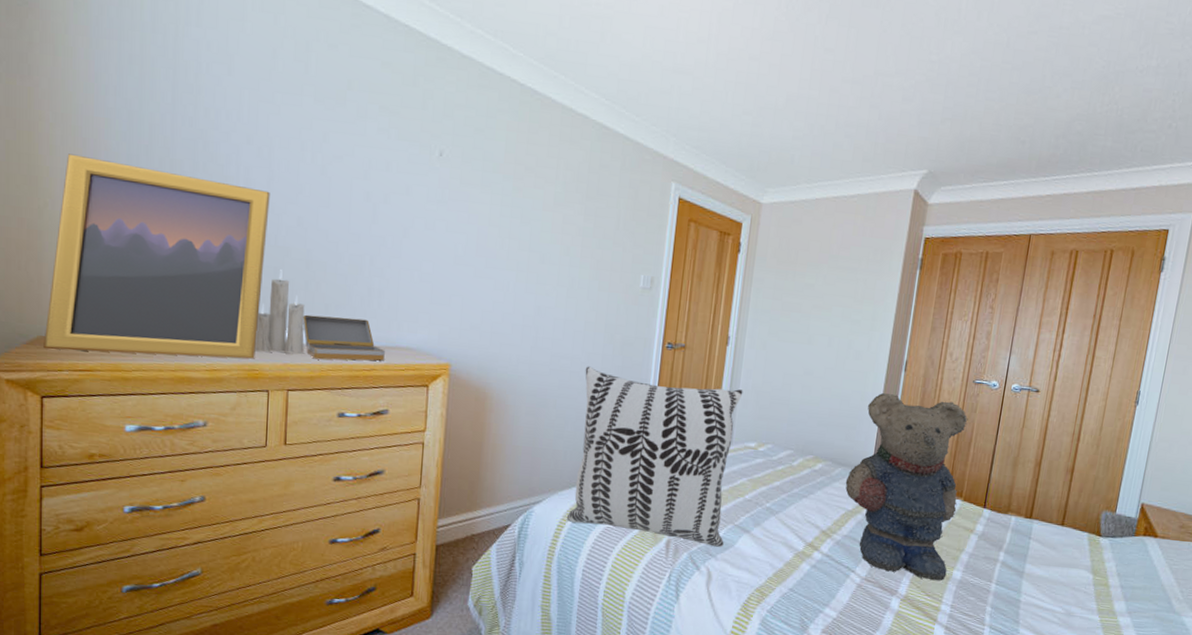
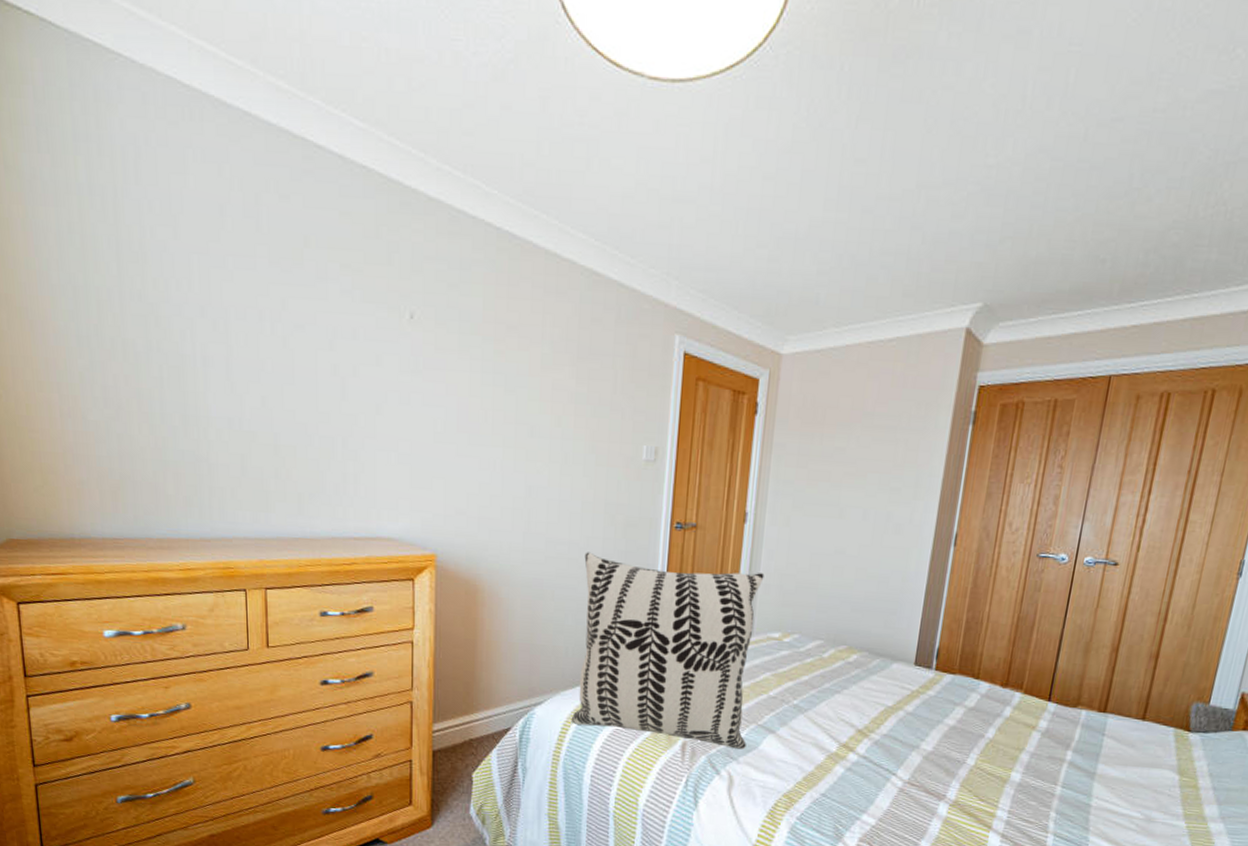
picture frame: present [43,153,270,359] -> none [13,339,231,556]
candle: present [254,270,305,355] -> none [227,457,279,550]
jewelry box: present [302,314,385,361] -> none [275,505,365,555]
teddy bear: present [845,393,968,581] -> none [884,572,1031,784]

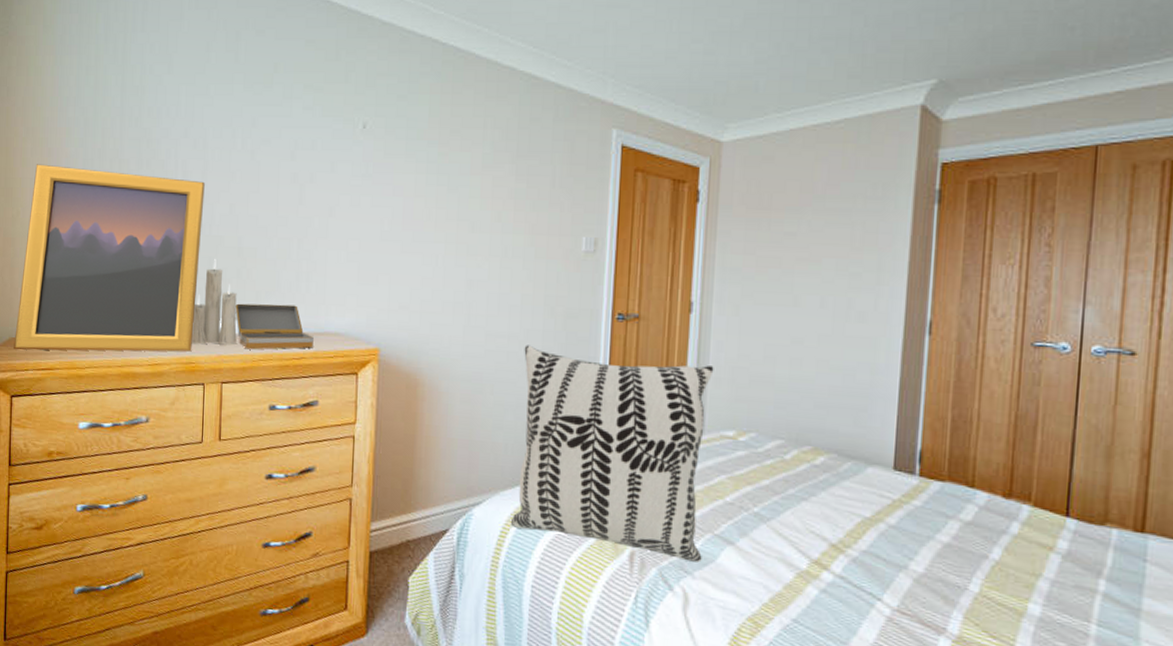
picture frame: none [13,339,231,556] -> present [13,164,205,352]
candle: none [227,457,279,550] -> present [191,259,237,346]
jewelry box: none [275,505,365,555] -> present [235,303,314,350]

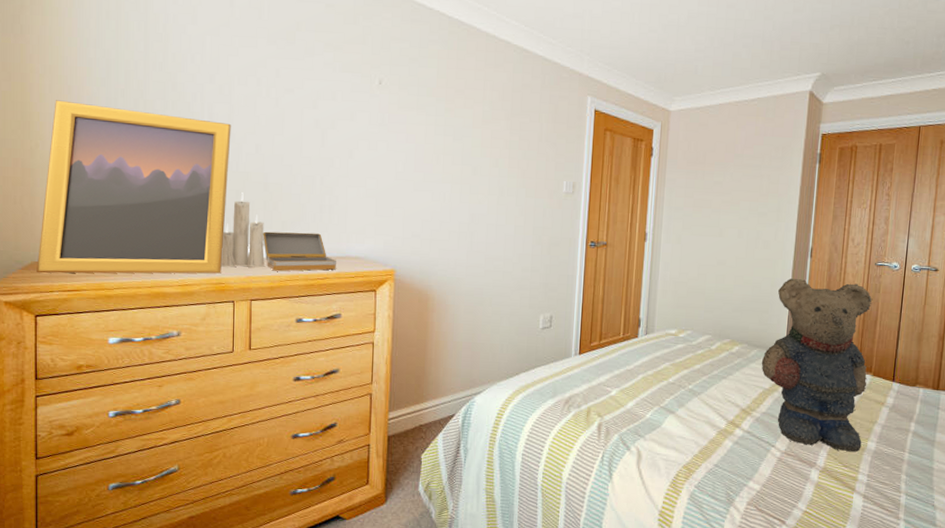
pillow: present [510,345,714,563] -> none [505,266,662,428]
teddy bear: none [858,364,1029,618] -> present [761,279,873,452]

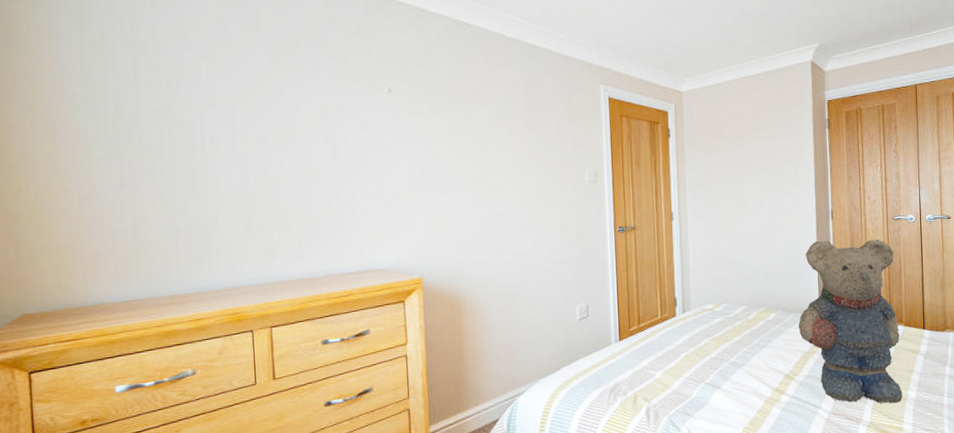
picture frame: present [36,100,231,274] -> none [27,139,237,326]
candle: present [220,192,265,268] -> none [234,216,283,296]
jewelry box: present [263,231,336,272] -> none [278,249,360,294]

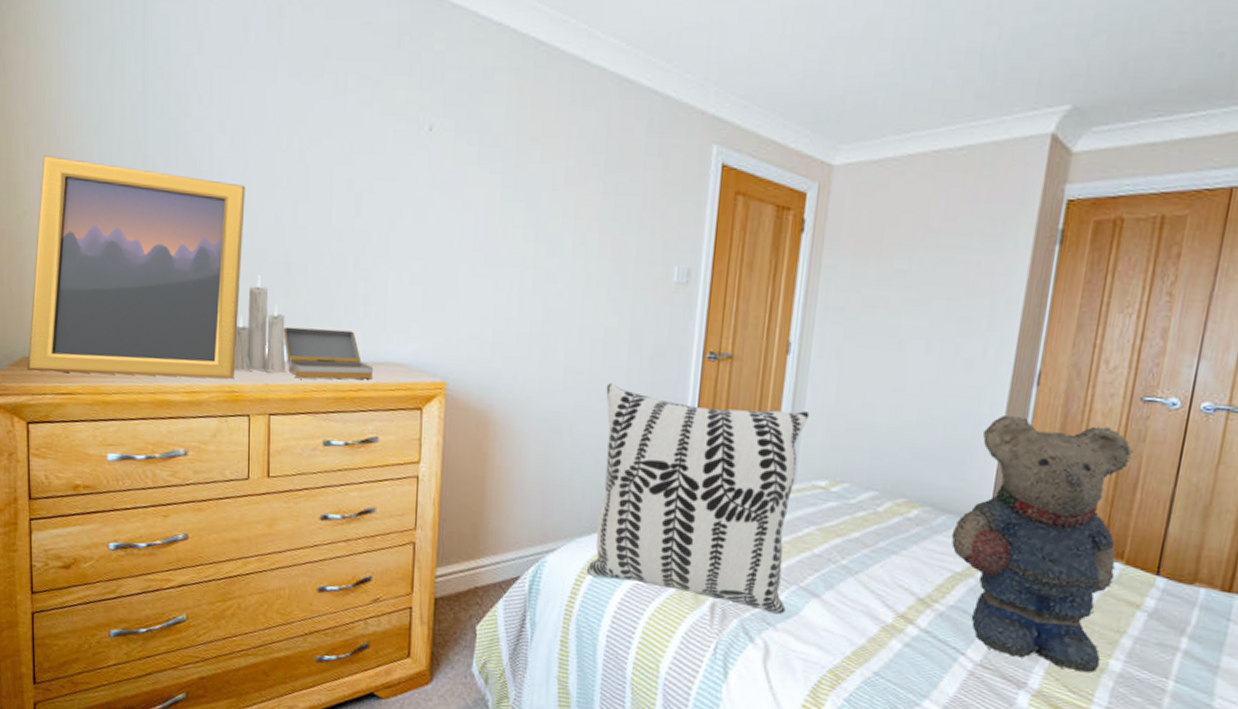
picture frame: none [27,139,237,326] -> present [27,155,245,379]
candle: none [234,216,283,296] -> present [233,275,286,374]
jewelry box: none [278,249,360,294] -> present [283,326,373,380]
pillow: none [547,258,699,407] -> present [586,383,810,615]

